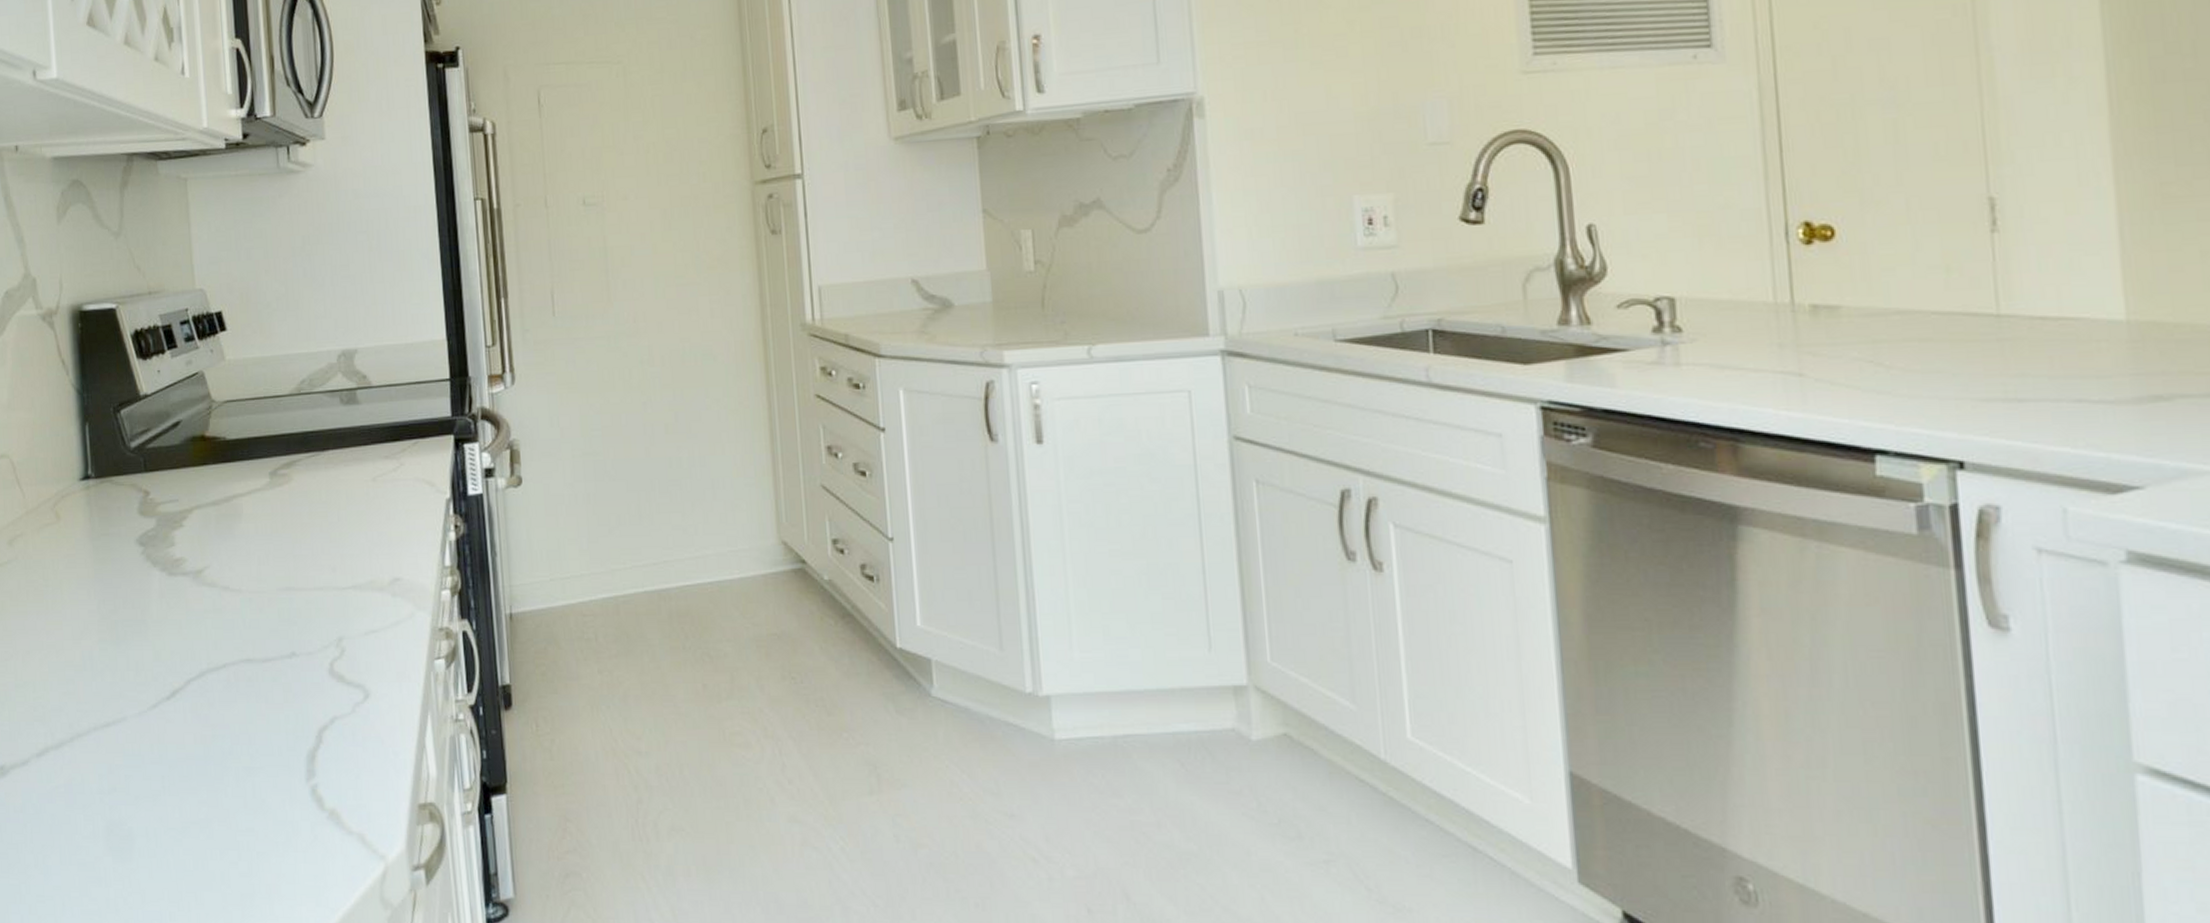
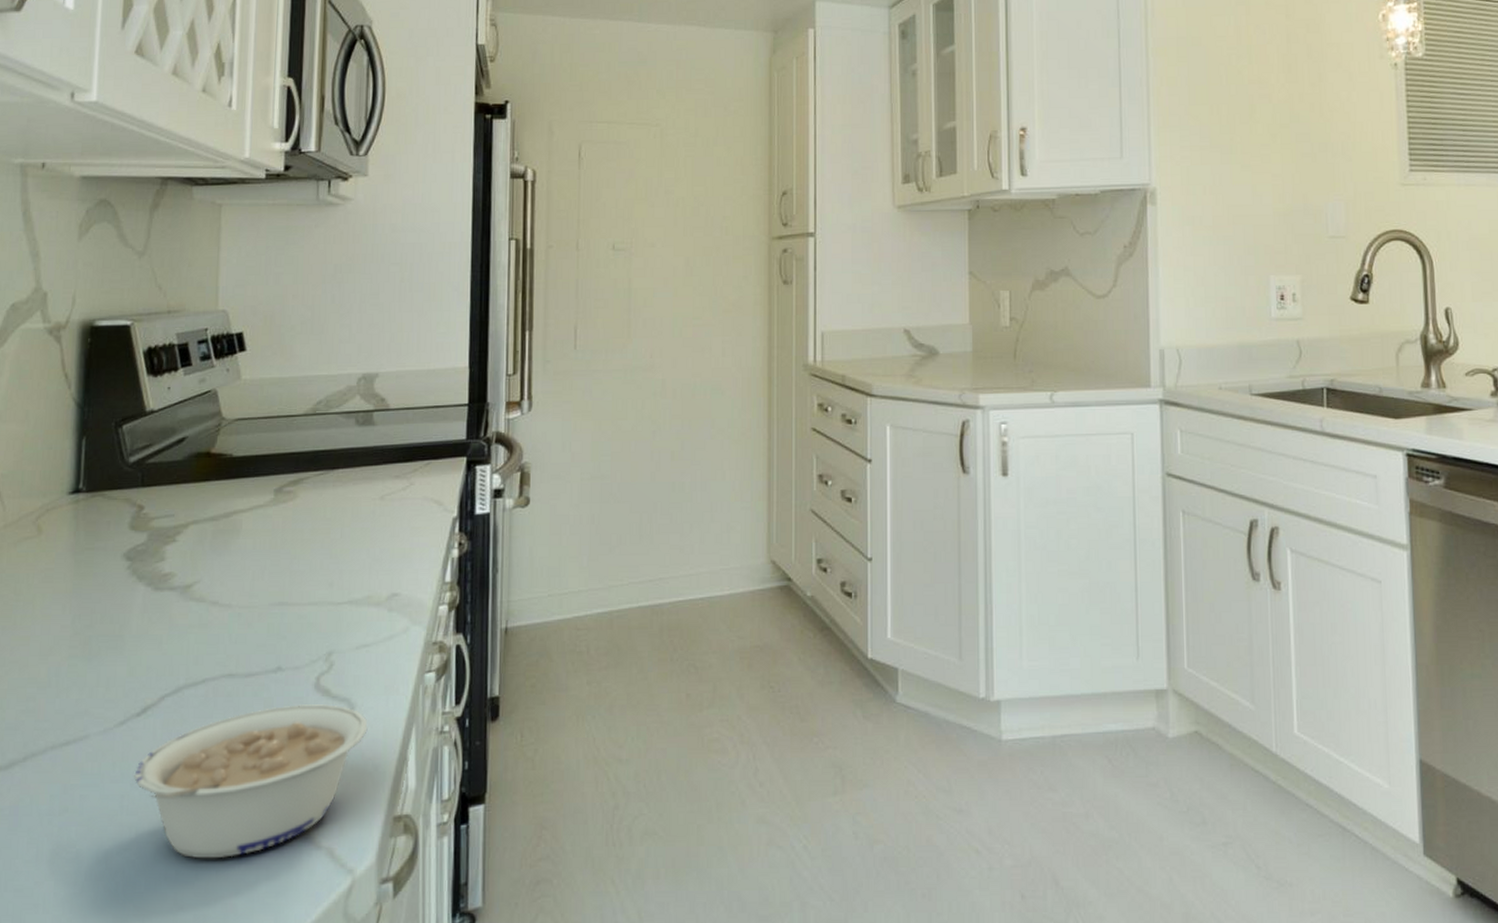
legume: none [171,690,385,841] -> present [134,704,368,859]

